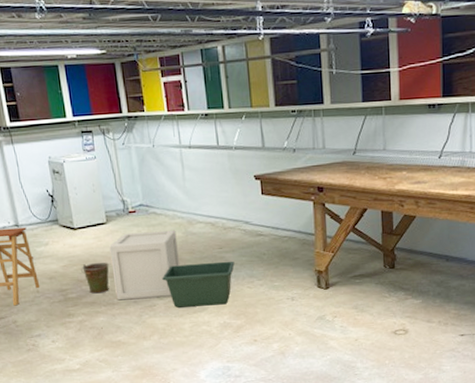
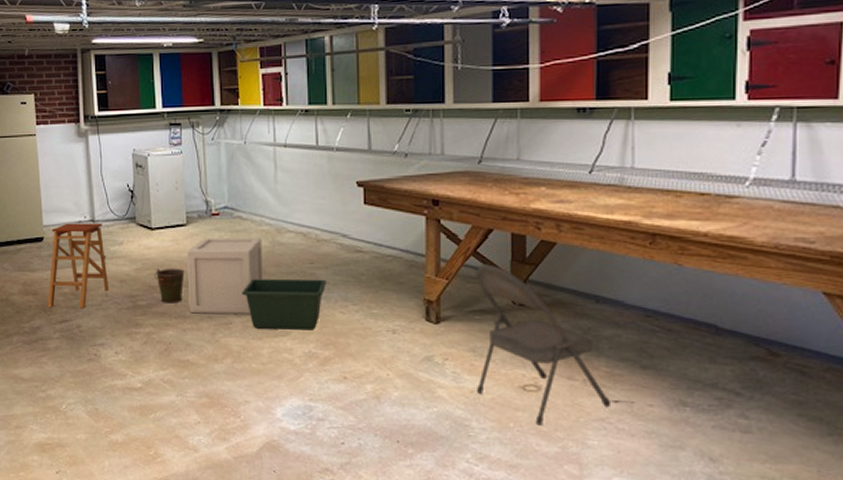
folding chair: none [354,237,459,360] -> present [475,264,612,426]

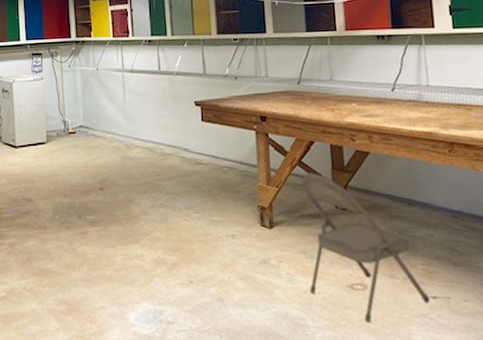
bucket: present [154,268,185,303] -> none [18,182,45,215]
wooden crate: present [187,238,264,315] -> none [47,153,116,225]
storage bin: present [242,279,327,330] -> none [96,189,172,238]

